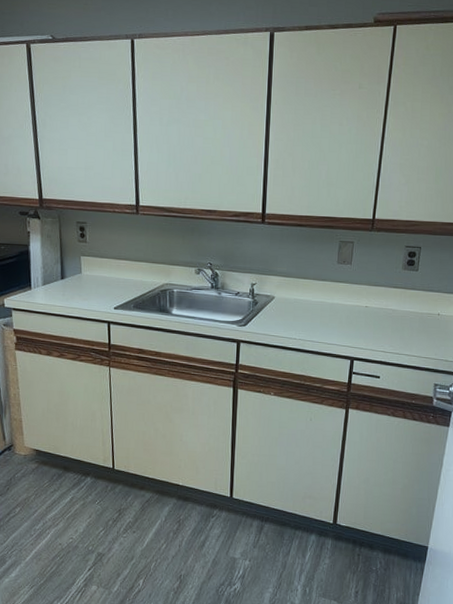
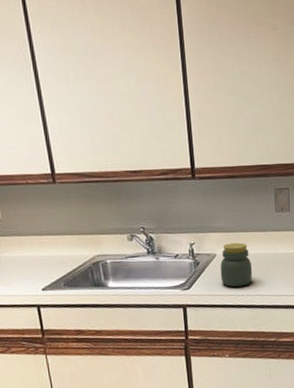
jar: none [276,288,308,331] -> present [220,242,253,287]

